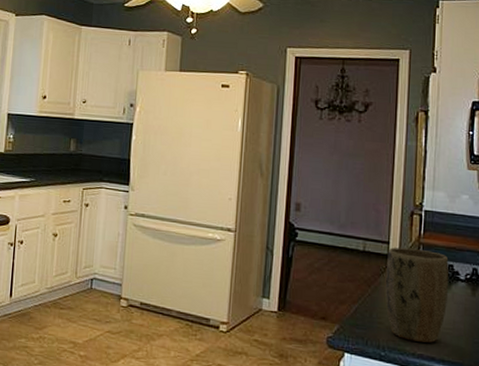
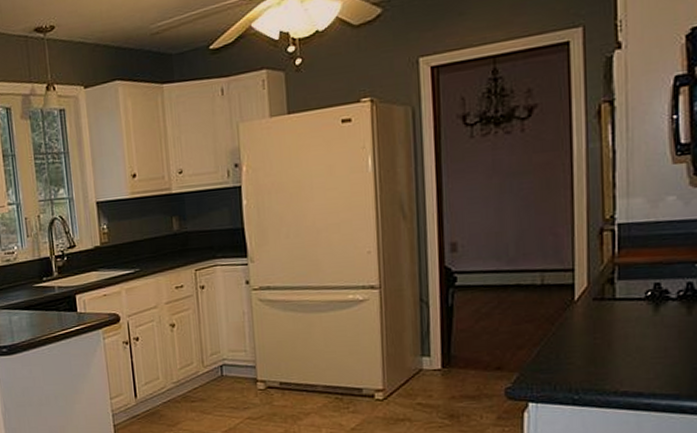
plant pot: present [384,247,449,343] -> none [572,271,656,378]

